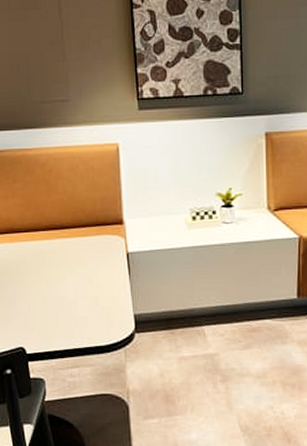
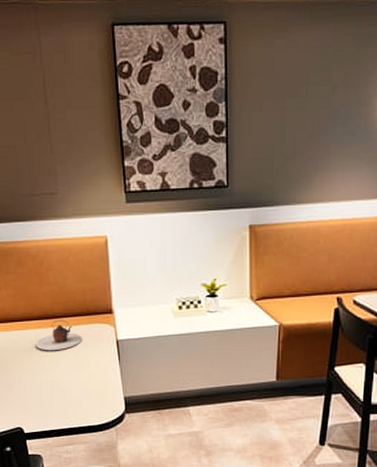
teapot: none [42,231,92,264] -> present [35,320,83,351]

